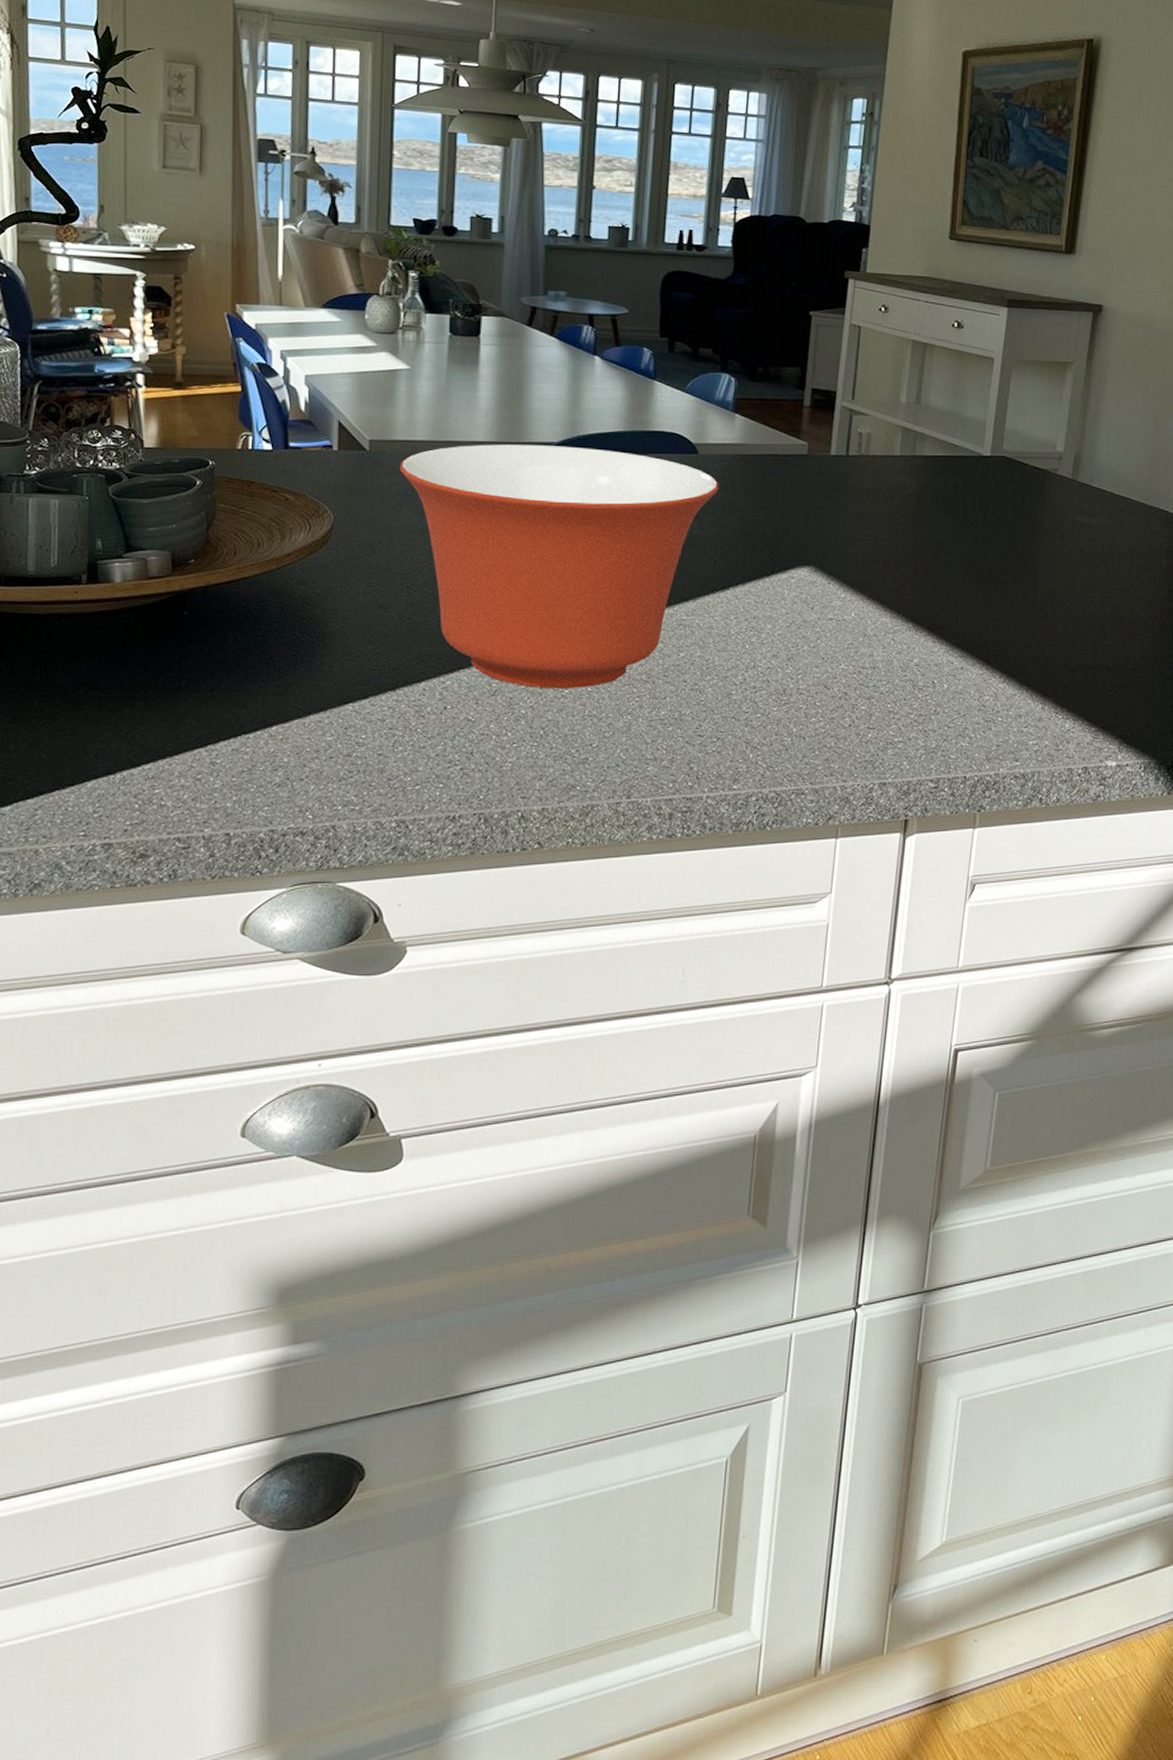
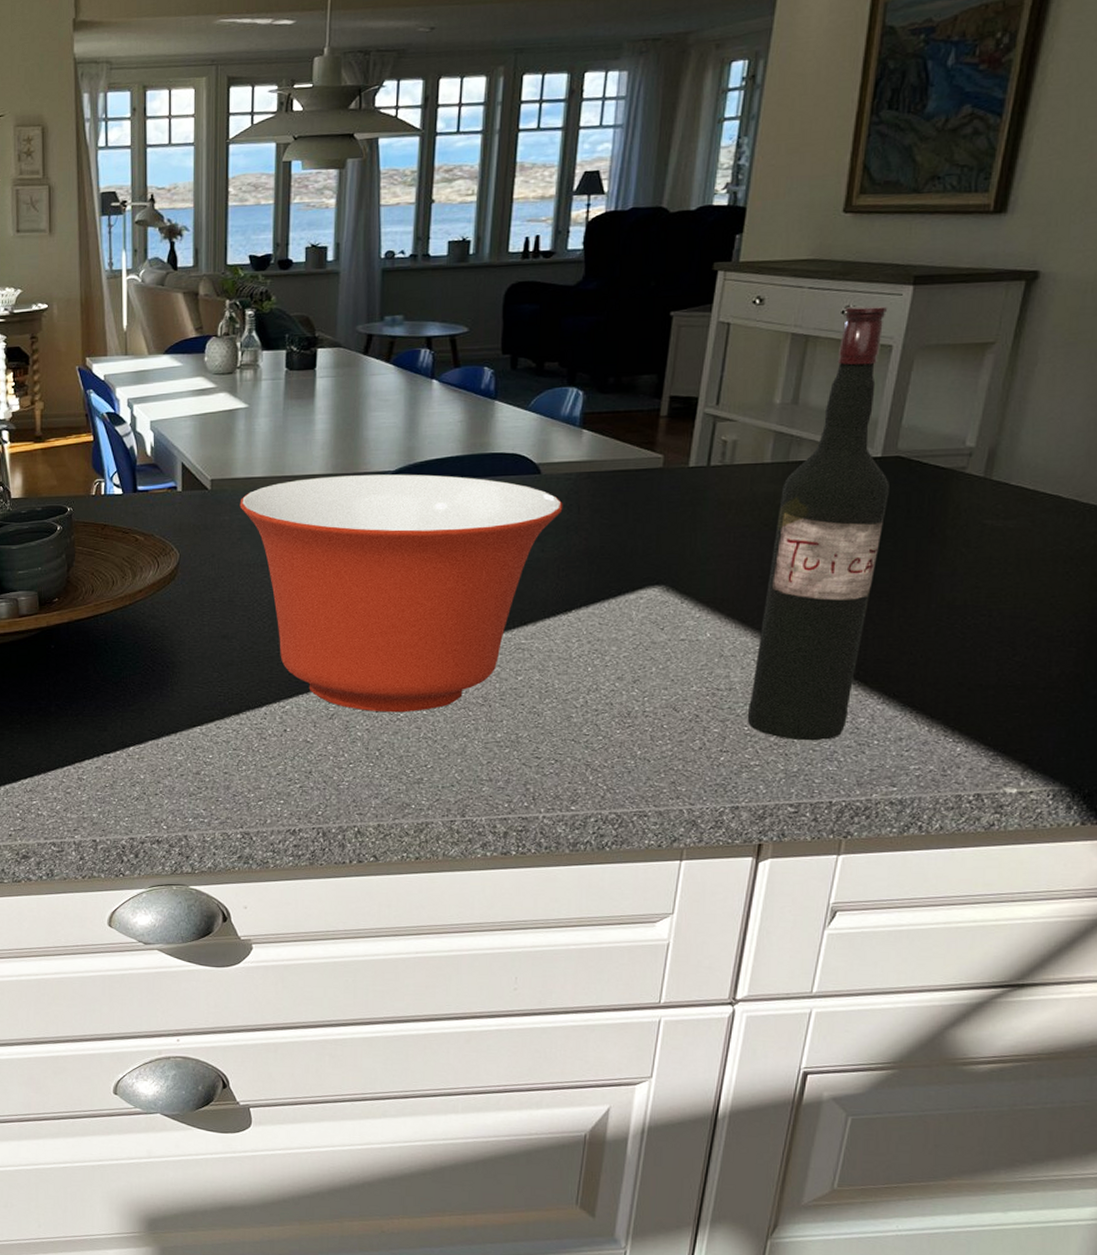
wine bottle: none [890,321,998,718] -> present [747,305,889,741]

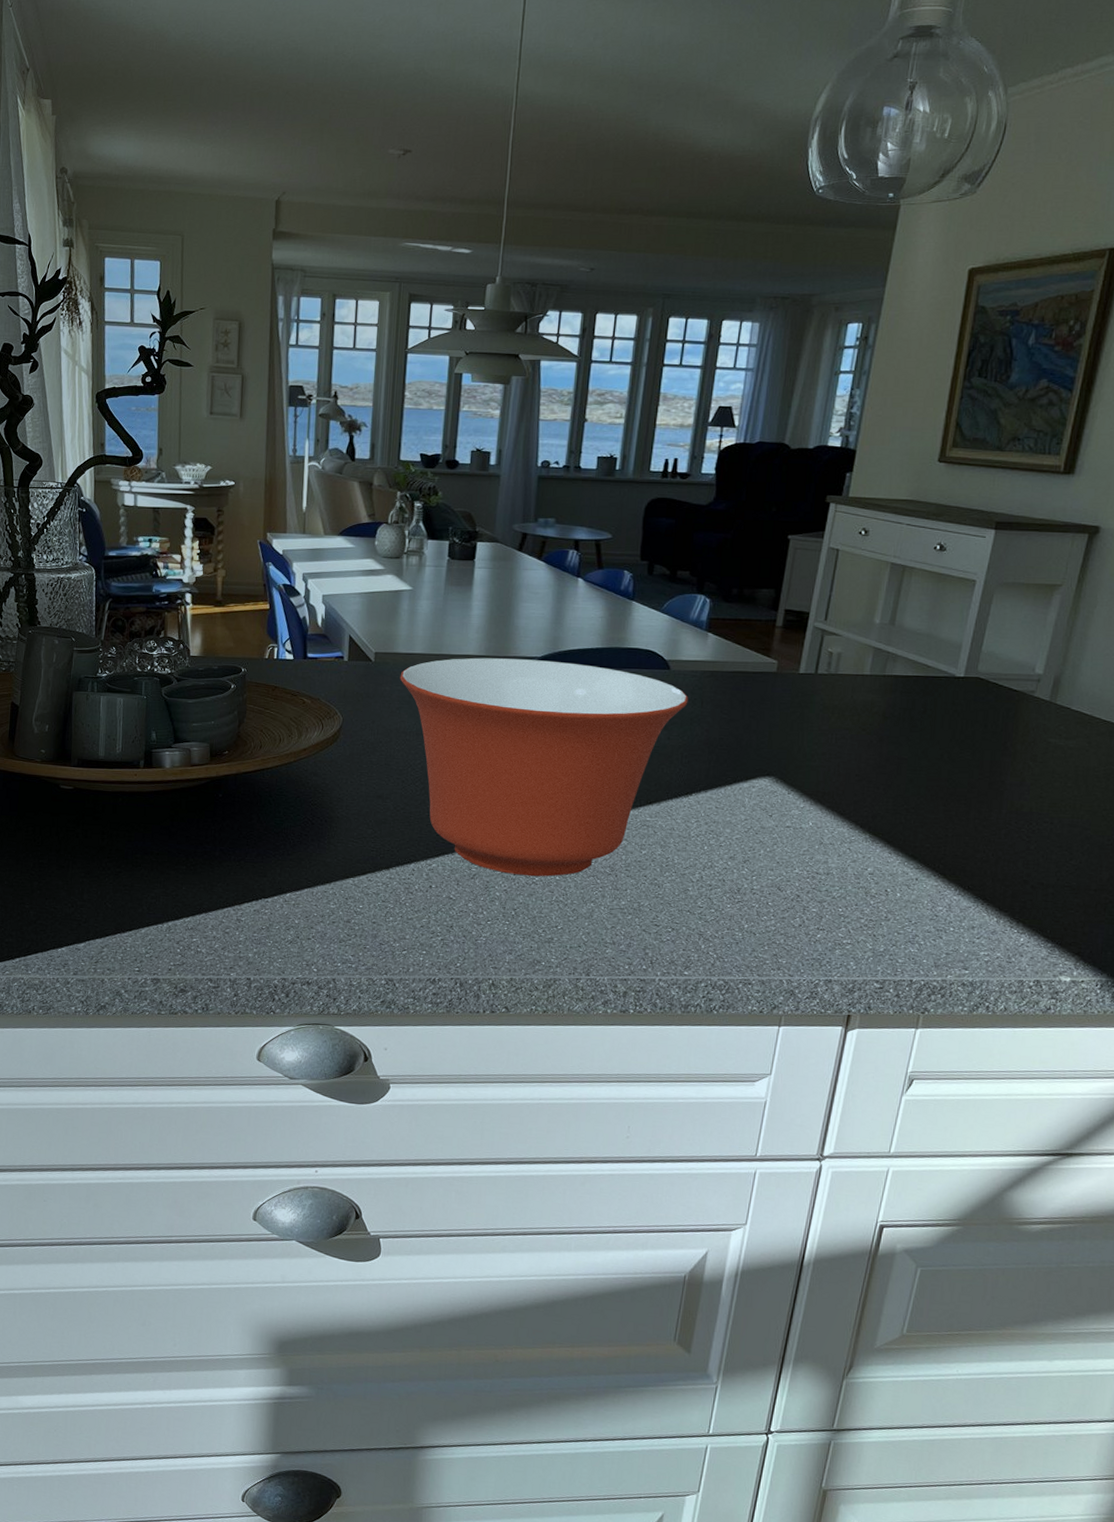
wine bottle: present [747,305,889,741] -> none [841,544,973,925]

